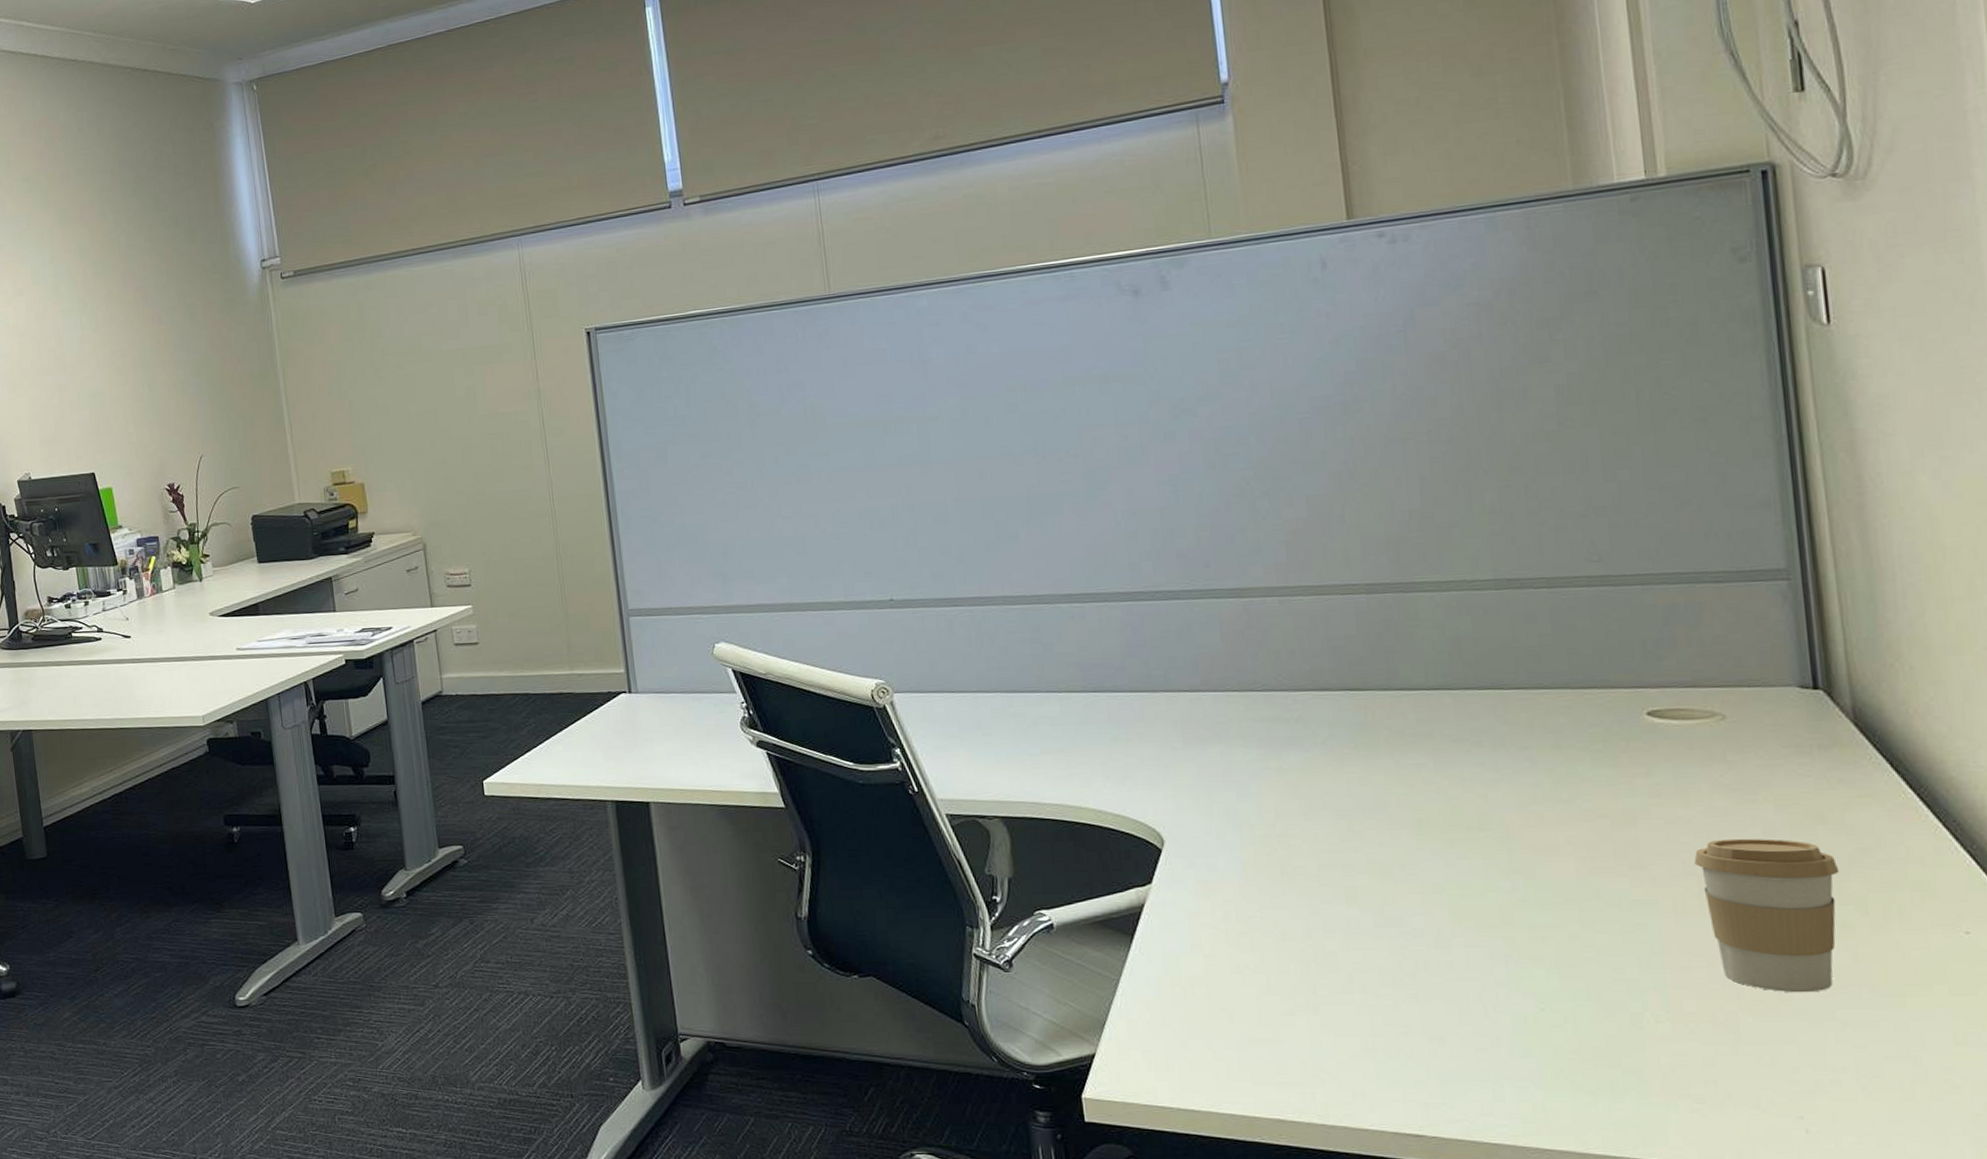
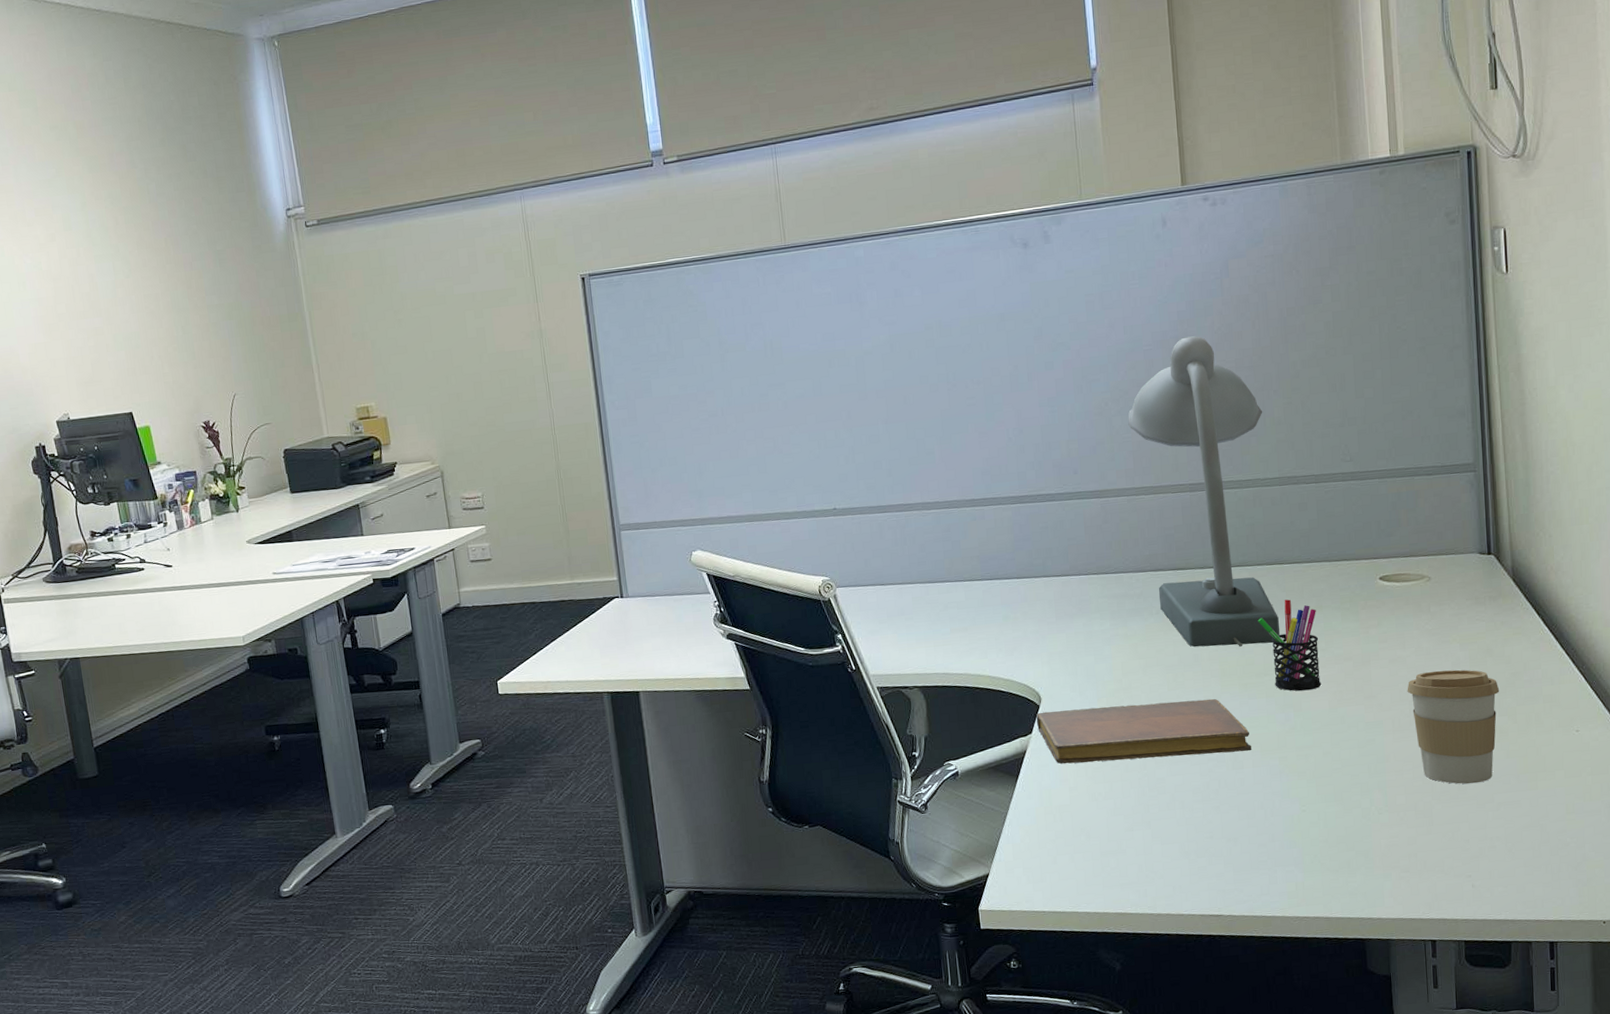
notebook: none [1158,855,1462,927] -> present [1036,698,1251,764]
desk lamp: none [1278,402,1500,792] -> present [1128,336,1280,648]
pen holder: none [1467,734,1564,854] -> present [1257,599,1322,691]

